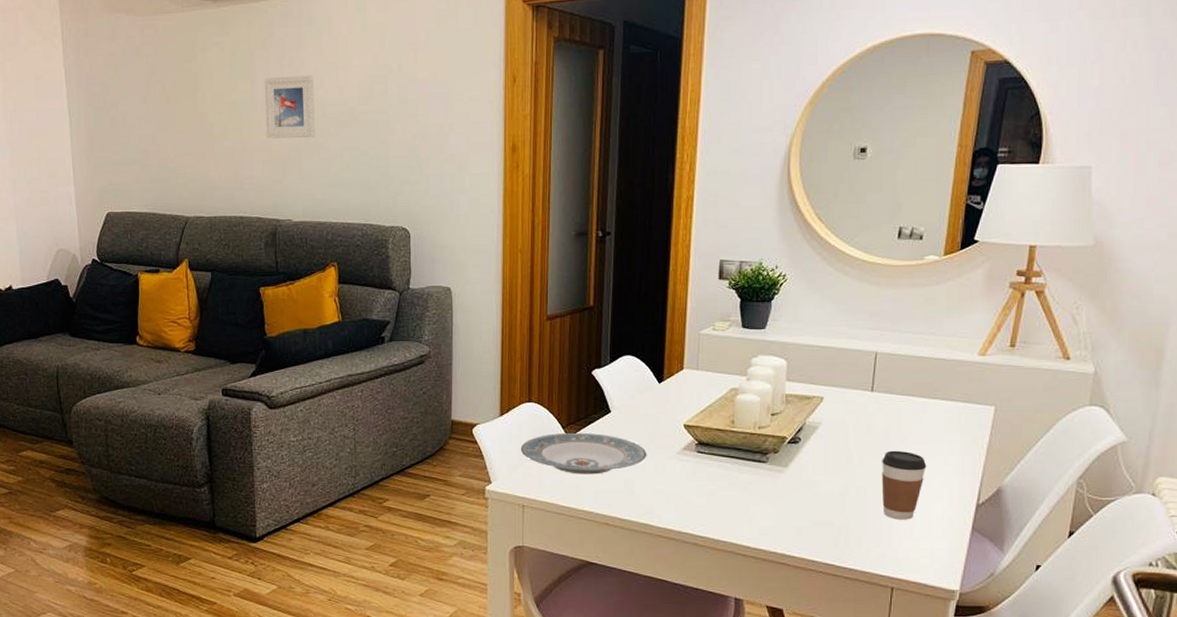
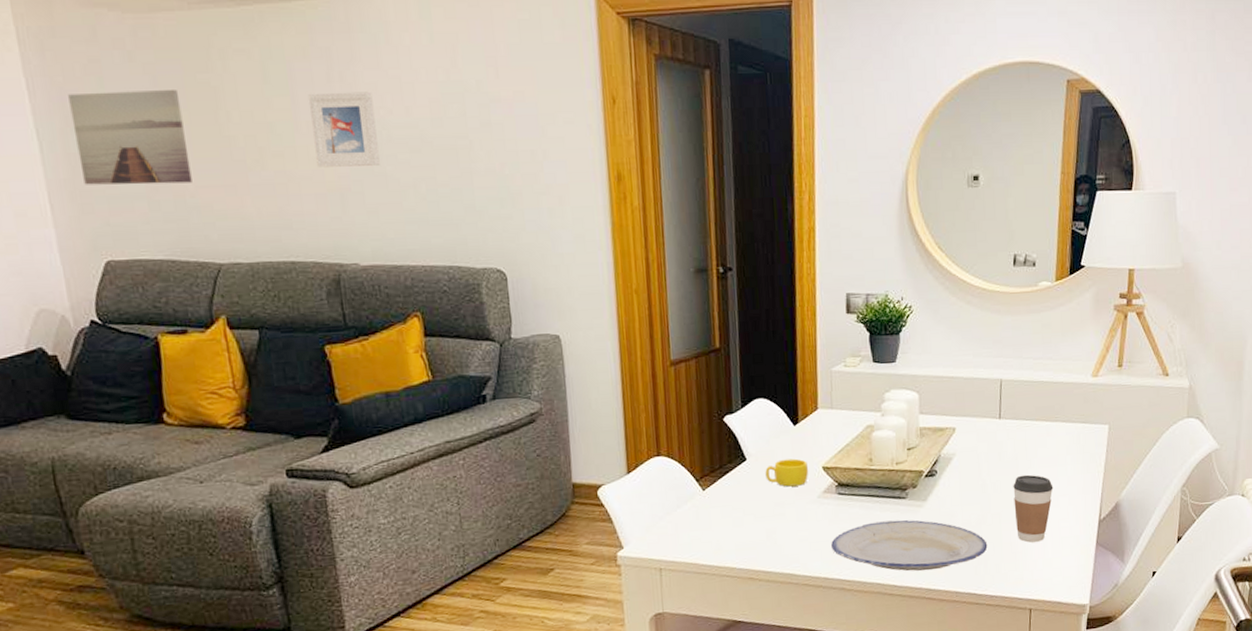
wall art: none [92,76,173,152] -> present [68,90,192,185]
plate: present [520,432,647,475] -> none [652,484,788,530]
cup: none [628,414,670,441] -> present [765,458,809,487]
plate: none [687,483,850,536] -> present [831,520,988,571]

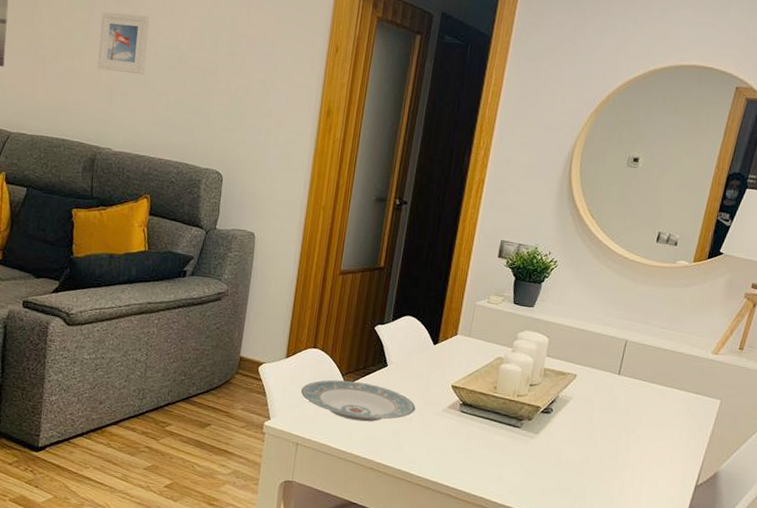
plate: none [652,484,788,530] -> present [300,380,416,422]
cup: present [765,458,809,487] -> none [401,372,440,398]
plate: present [831,520,988,571] -> none [446,442,587,497]
coffee cup: present [1013,474,1054,543] -> none [616,429,658,493]

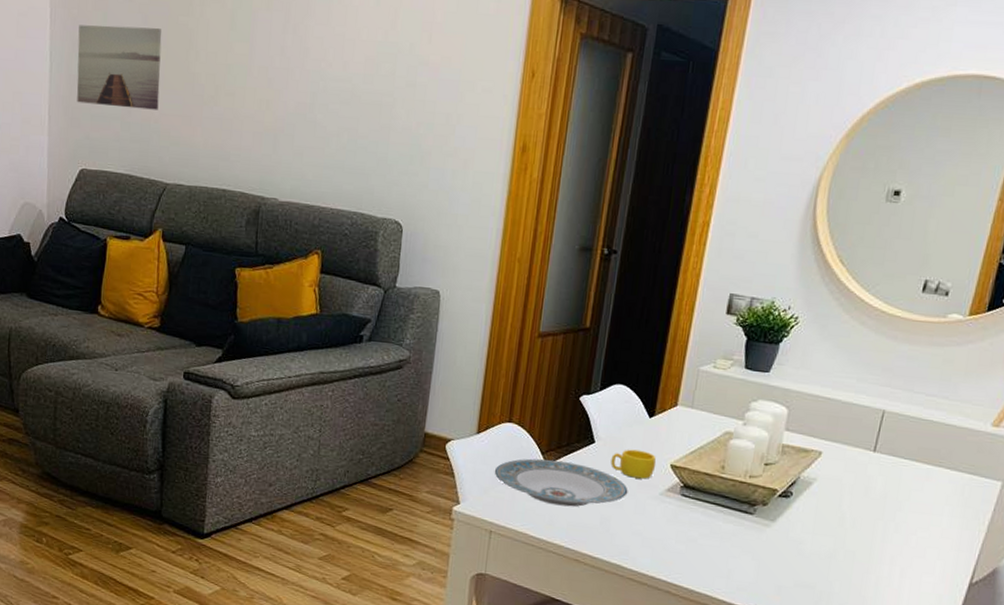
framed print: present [97,12,150,74] -> none [260,43,318,112]
cup: none [401,372,440,398] -> present [610,449,656,479]

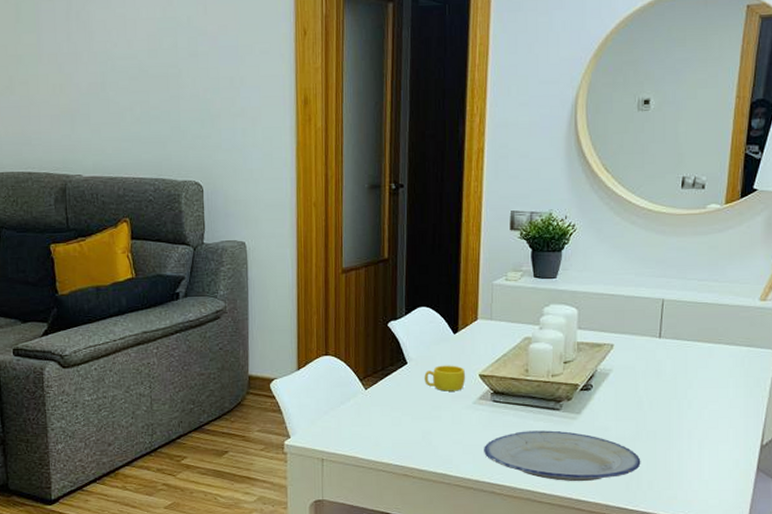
plate: present [494,458,628,507] -> none [318,384,444,427]
plate: none [664,531,834,595] -> present [484,430,641,482]

